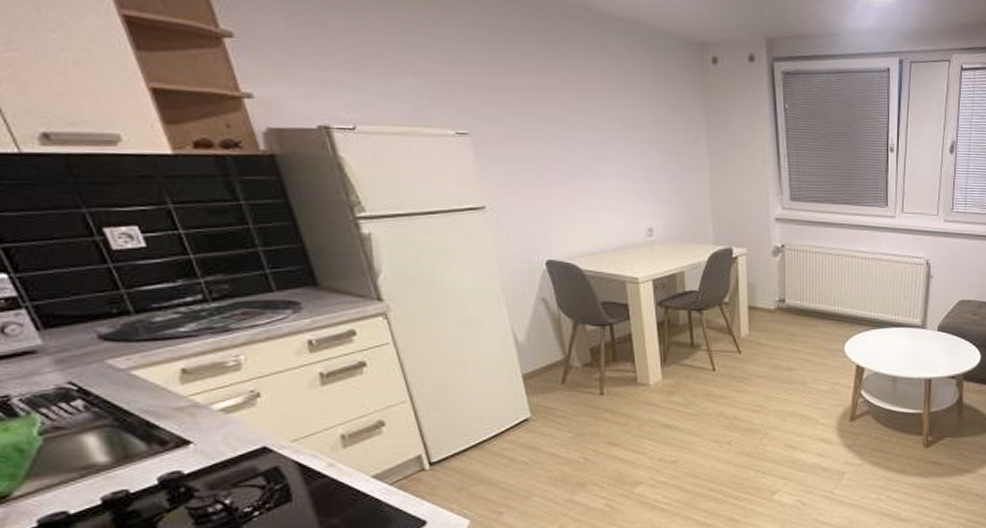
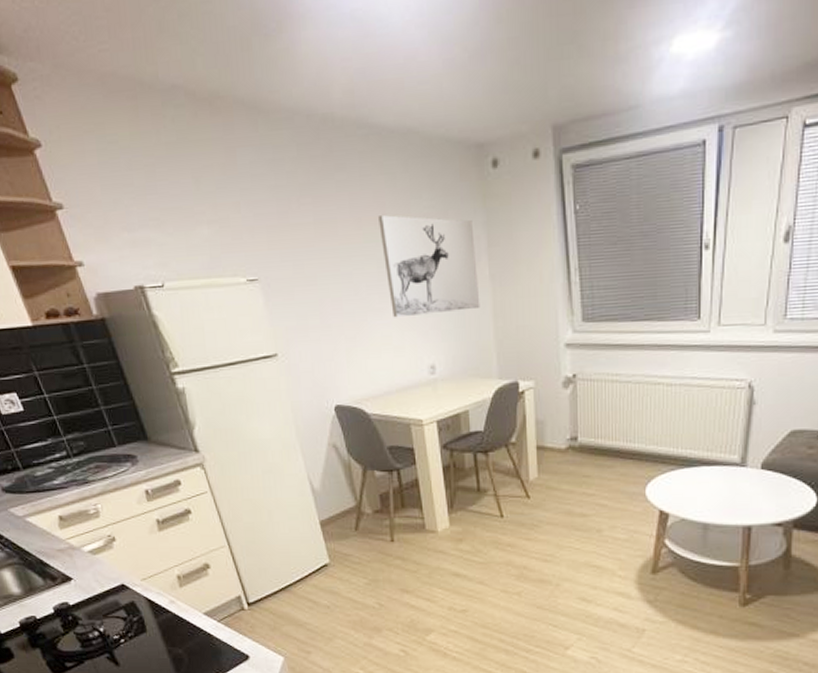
wall art: none [602,90,698,183] -> present [378,215,480,318]

